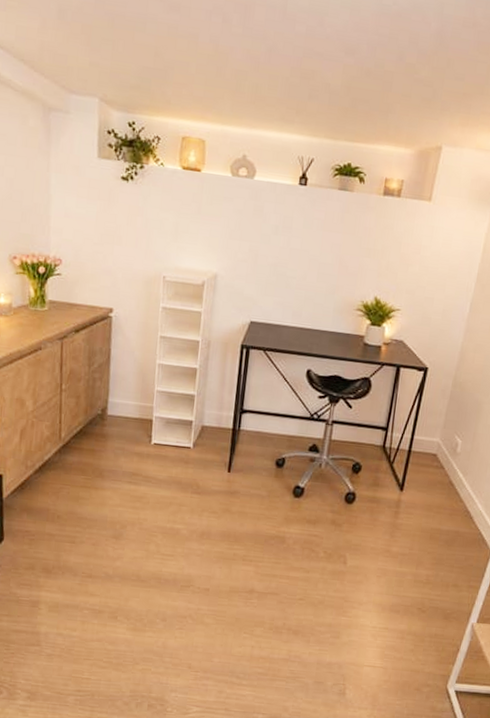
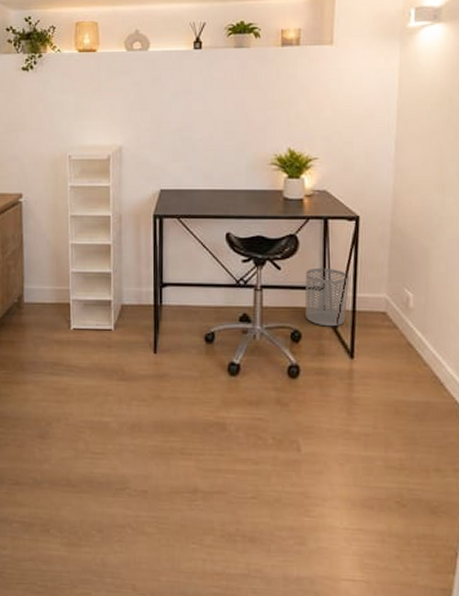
waste bin: none [368,410,411,463] -> present [305,267,350,327]

